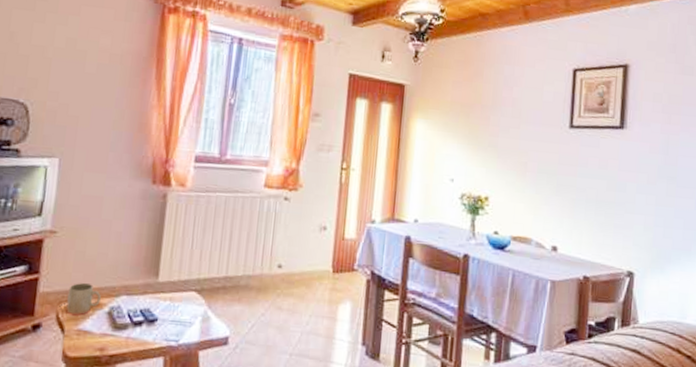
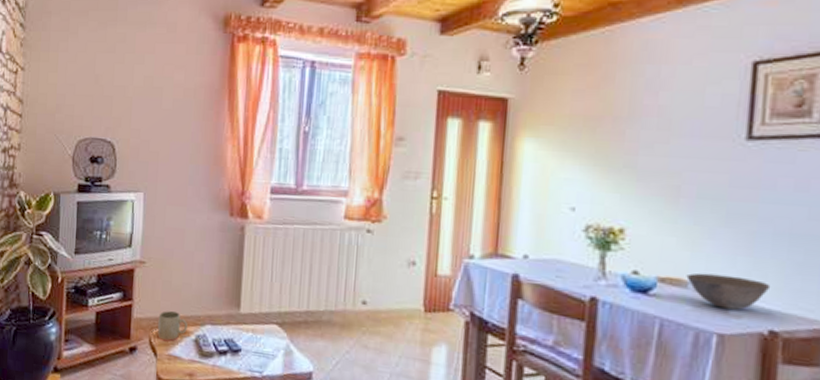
bowl: none [530,232,585,261] -> present [686,273,771,310]

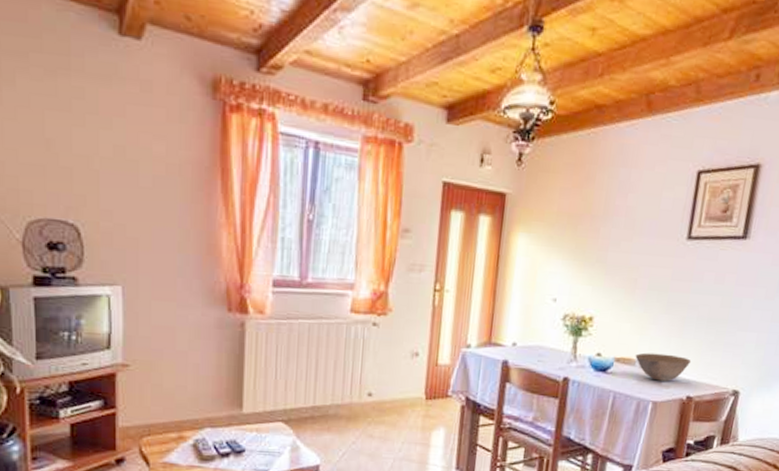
mug: present [157,310,187,341] -> none [149,416,184,449]

